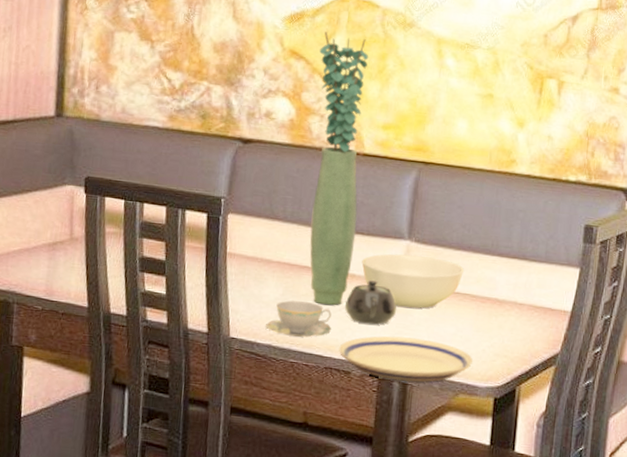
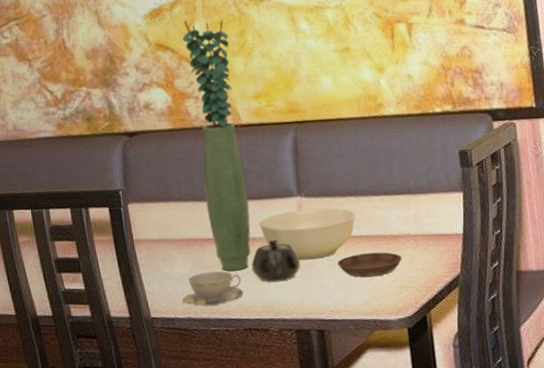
plate: present [339,336,473,383] -> none [254,285,381,330]
saucer: none [435,312,503,339] -> present [337,252,402,277]

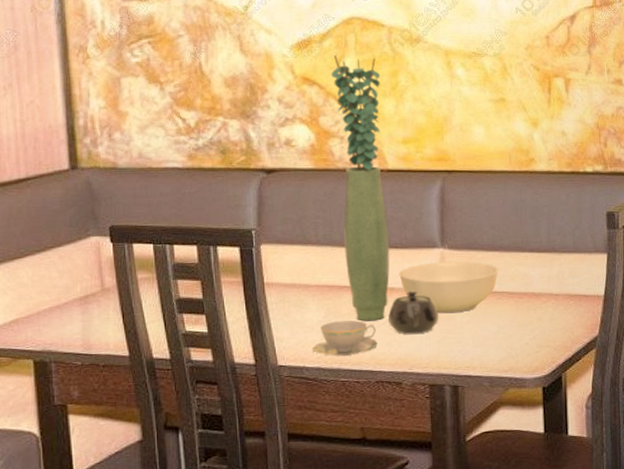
saucer: present [337,252,402,277] -> none [477,309,542,334]

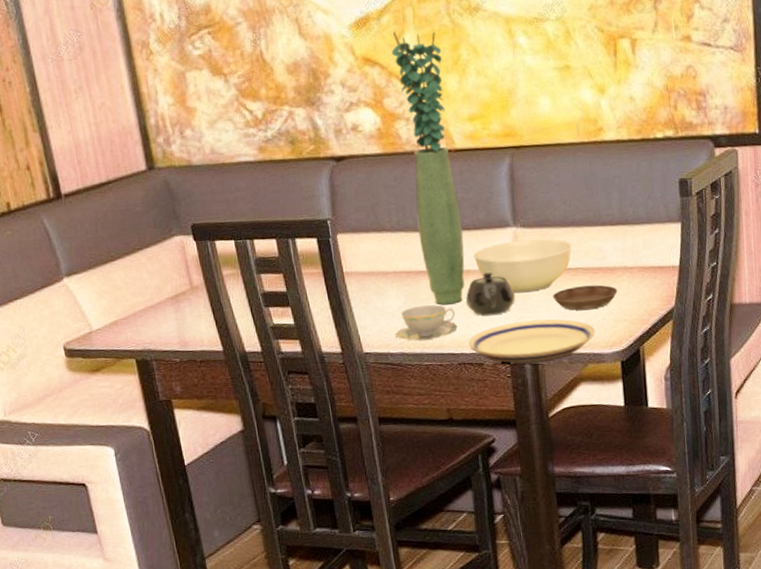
plate: none [387,341,518,384] -> present [468,319,595,364]
saucer: none [477,309,542,334] -> present [553,284,618,311]

